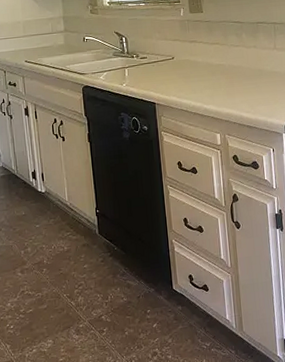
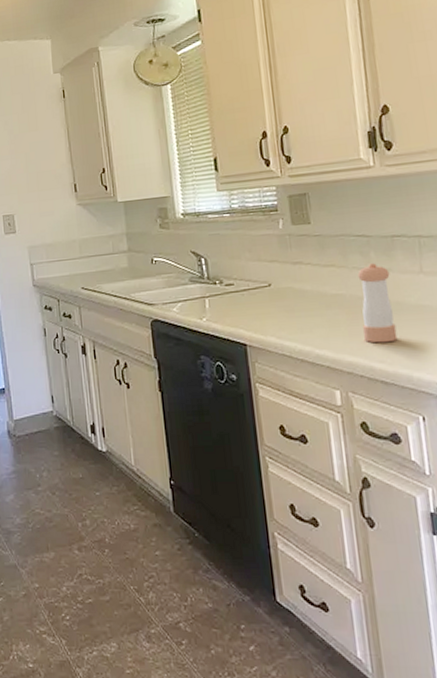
pepper shaker: none [234,42,259,99] -> present [357,263,398,343]

